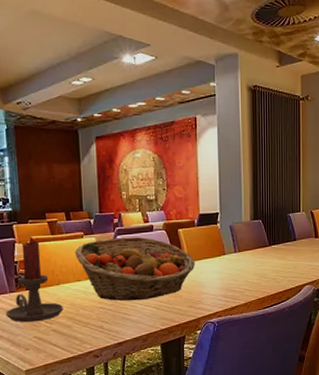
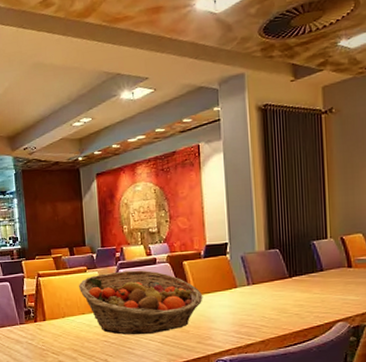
candle holder: present [5,240,63,323] -> none [16,275,69,353]

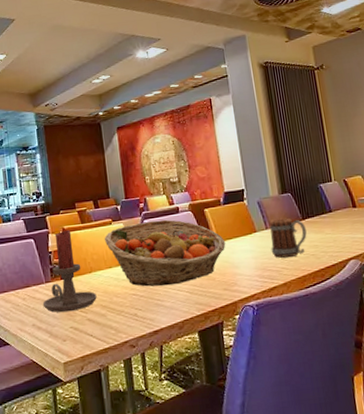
candle holder: none [16,275,69,353] -> present [42,229,97,313]
mug: none [251,275,292,315] -> present [269,218,307,258]

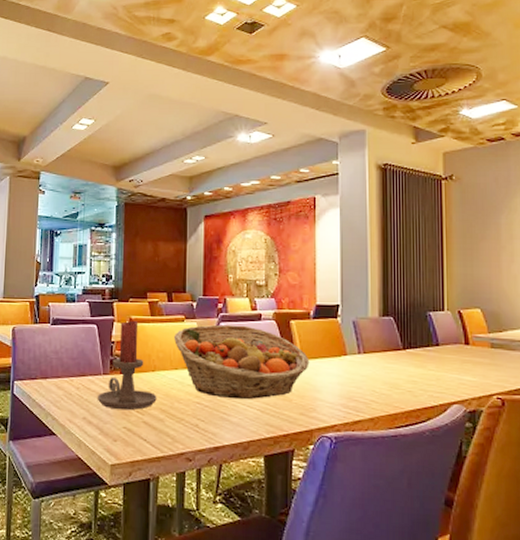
mug: present [269,218,307,258] -> none [361,344,406,390]

